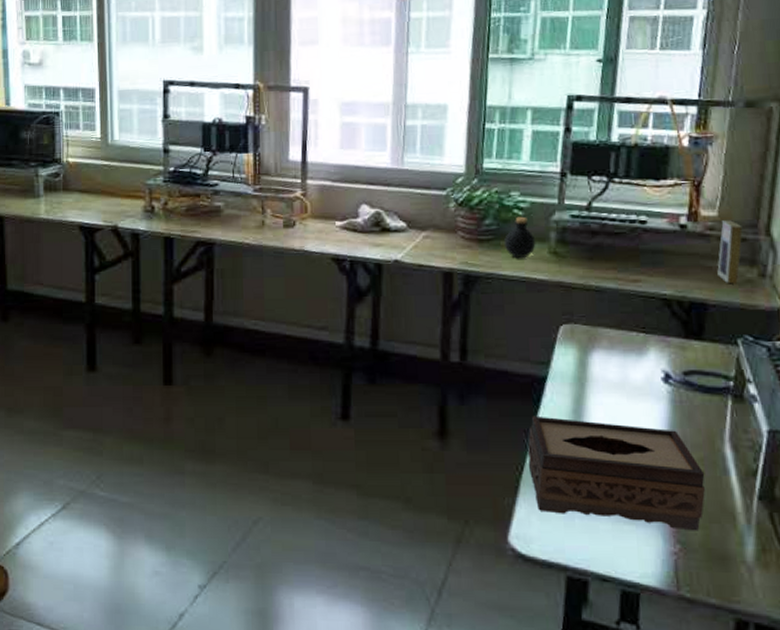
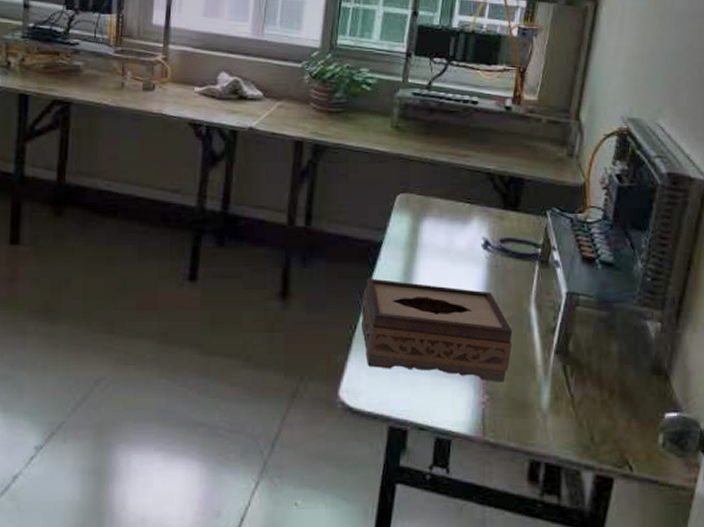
bottle: present [504,216,536,259] -> none [352,91,380,131]
book: present [717,220,743,284] -> none [534,105,557,162]

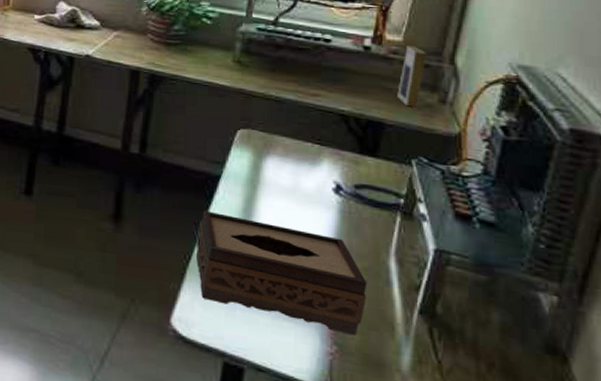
book: none [534,105,557,162] -> present [397,46,427,107]

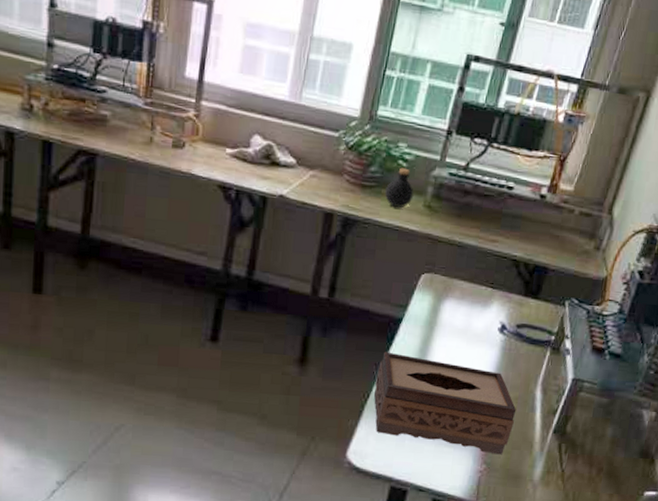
bottle: none [191,25,221,64] -> present [385,167,414,208]
book: present [397,46,427,107] -> none [562,195,591,254]

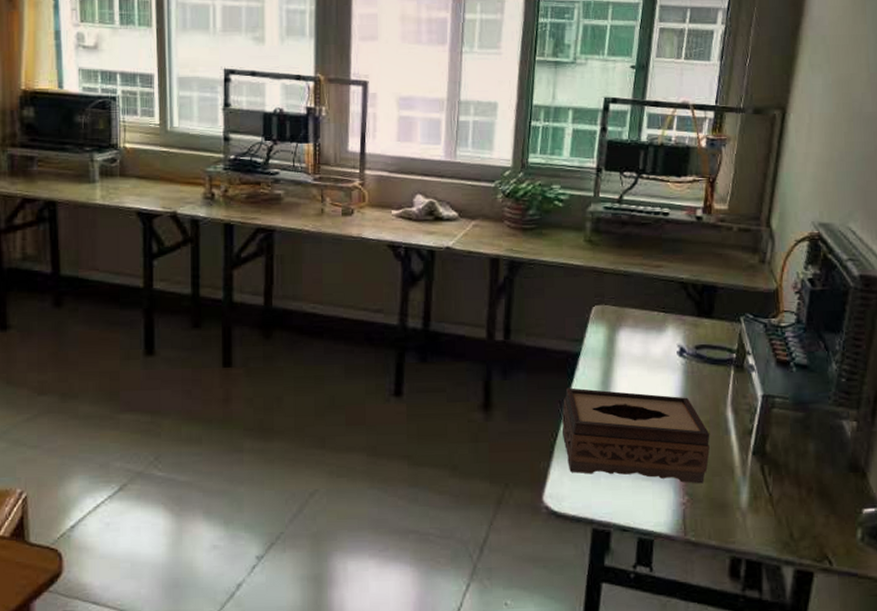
bottle: present [385,167,414,208] -> none [546,207,574,246]

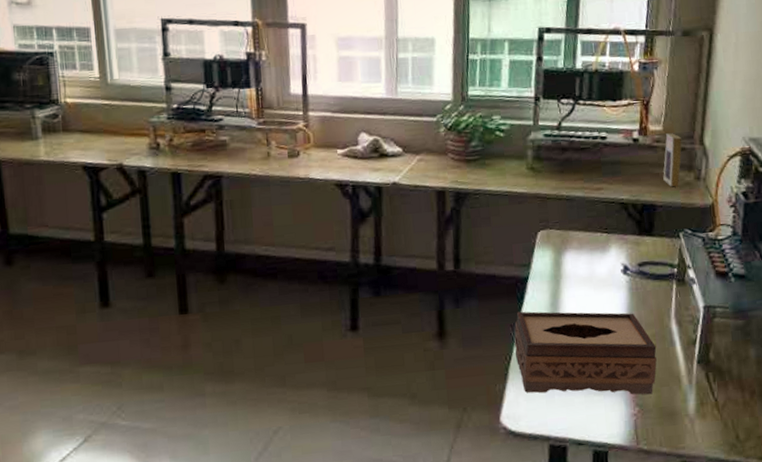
book: none [726,213,748,269] -> present [663,133,682,187]

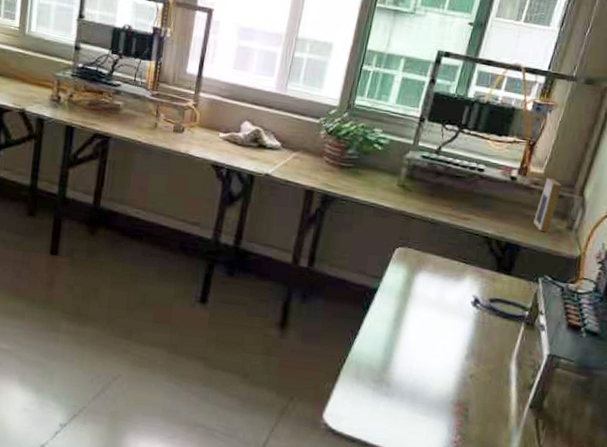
tissue box: present [514,311,657,395] -> none [349,319,491,427]

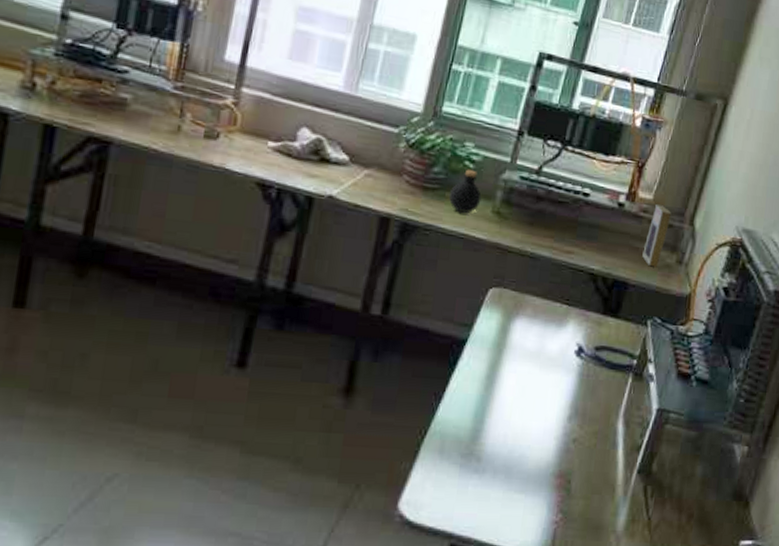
bottle: none [361,150,389,187] -> present [449,169,482,214]

